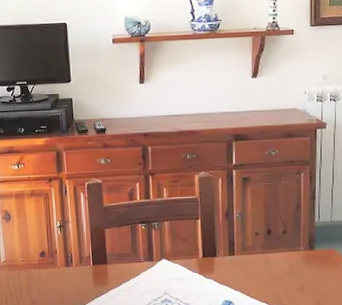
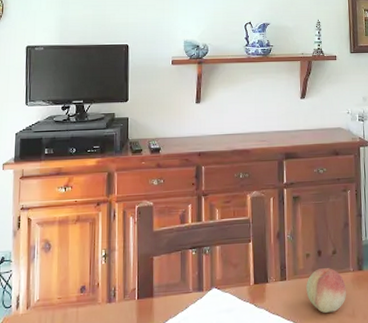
fruit: none [255,246,296,286] -> present [306,268,346,313]

